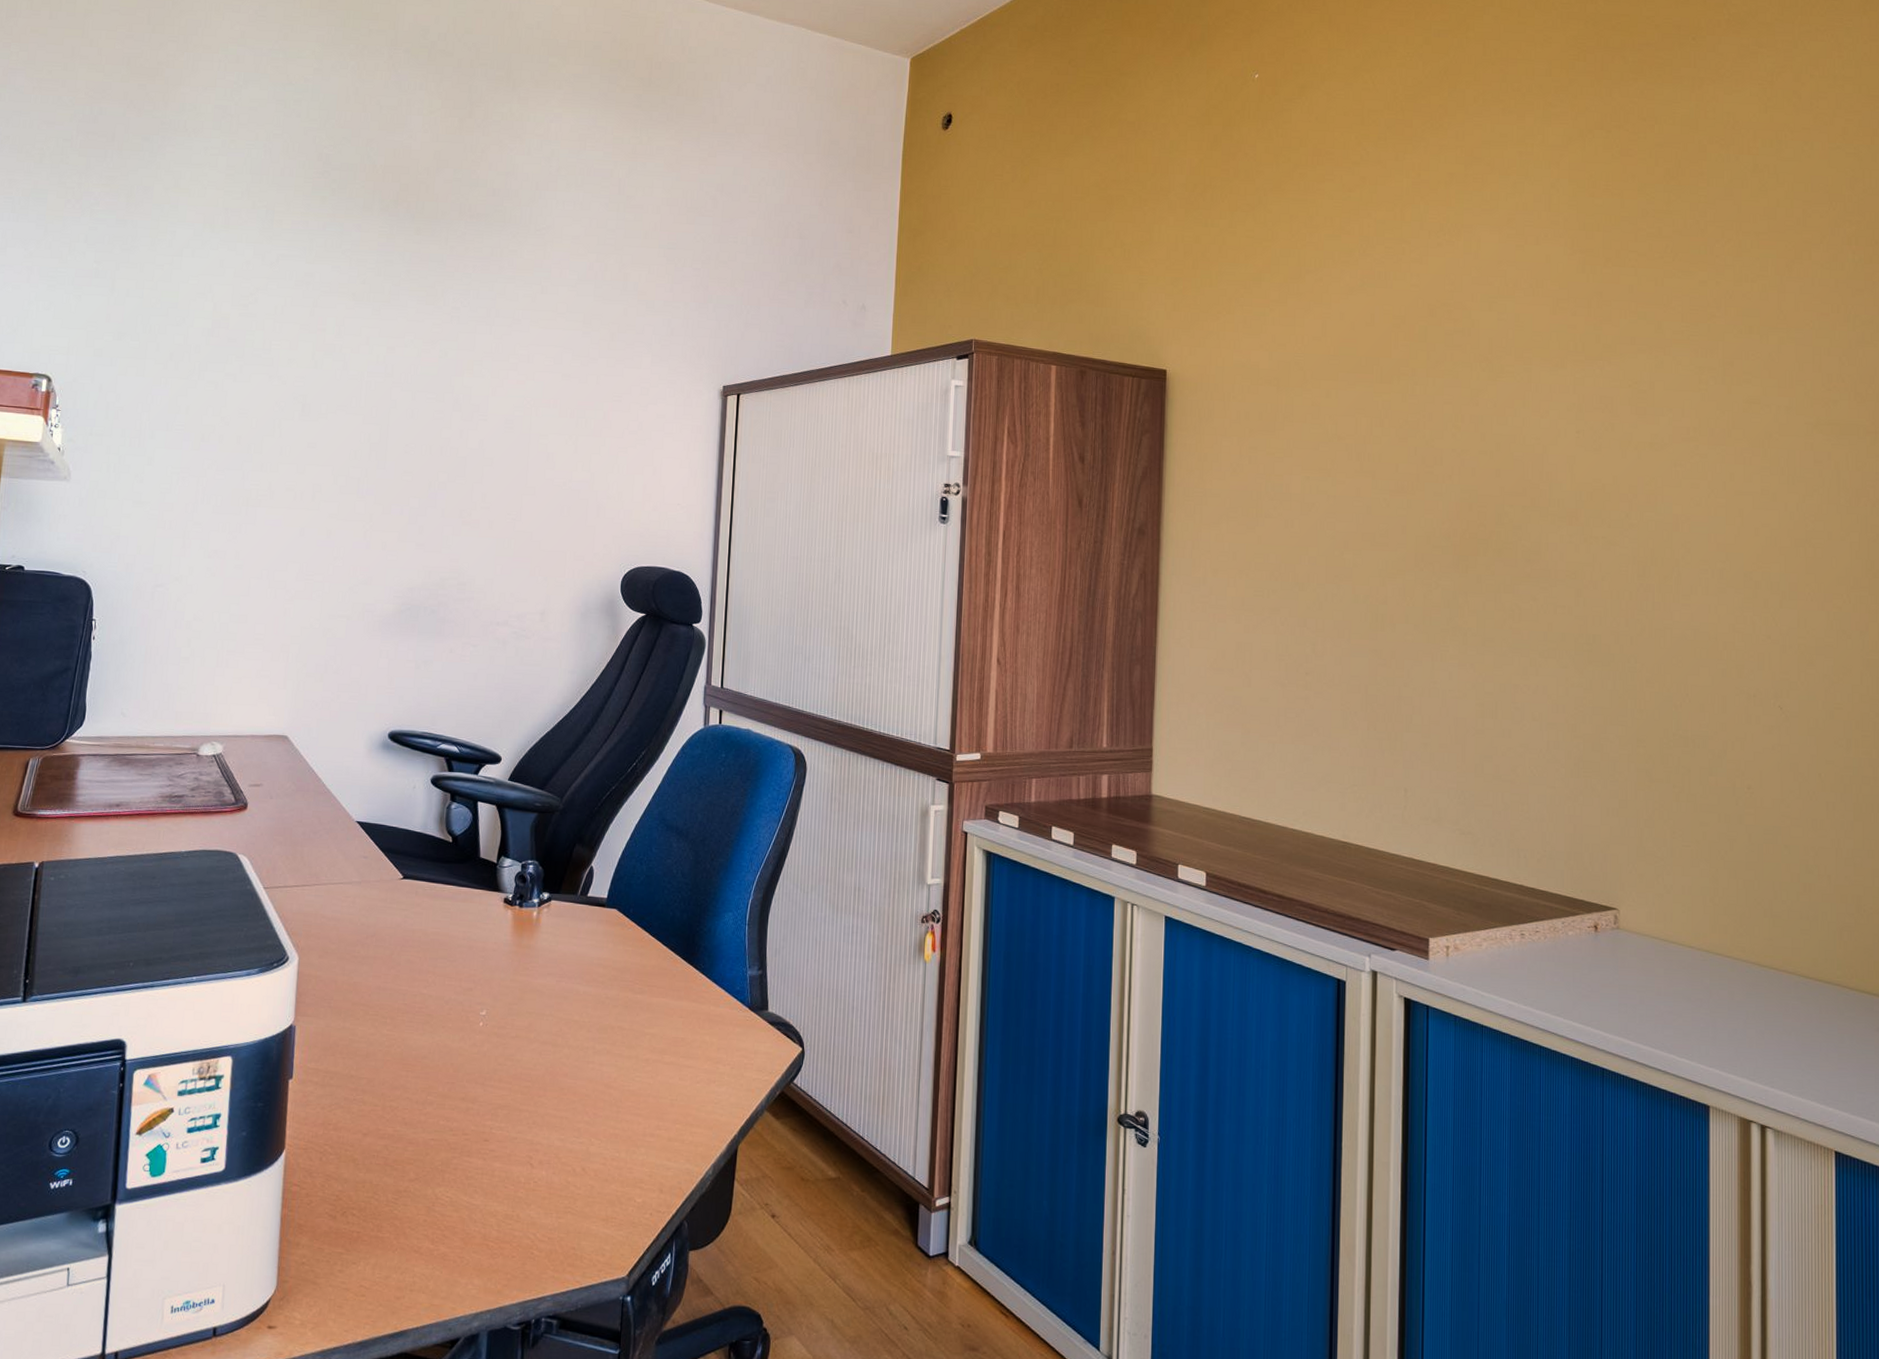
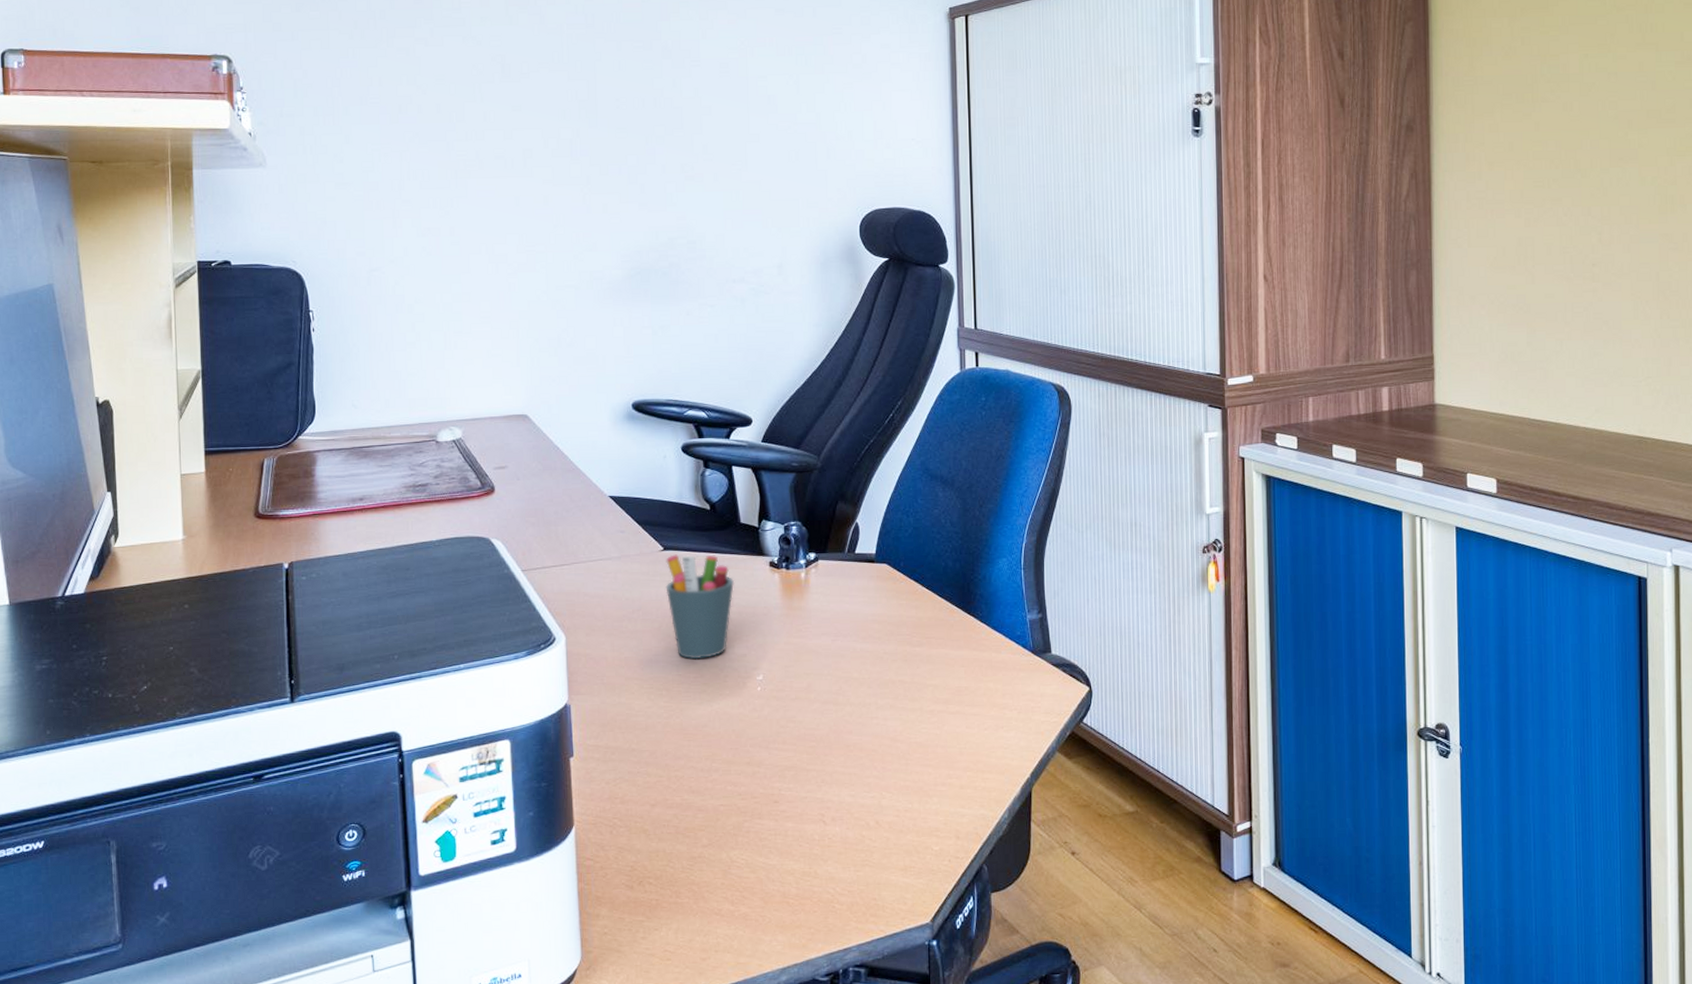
pen holder: none [401,884,469,990] -> present [665,554,735,660]

